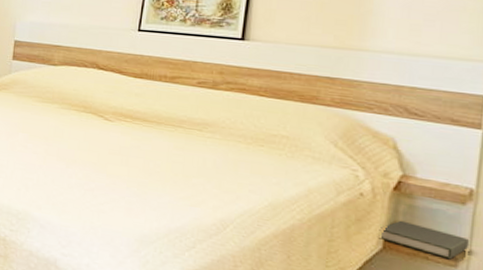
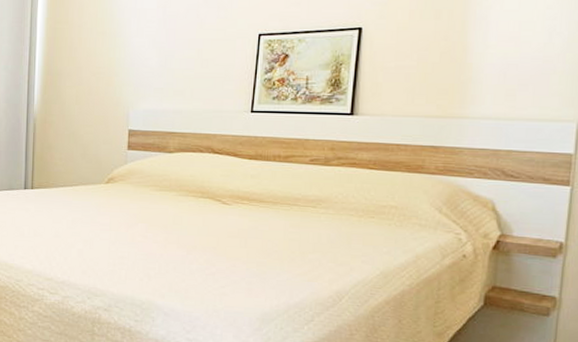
book: present [377,220,469,260] -> none [478,277,559,310]

